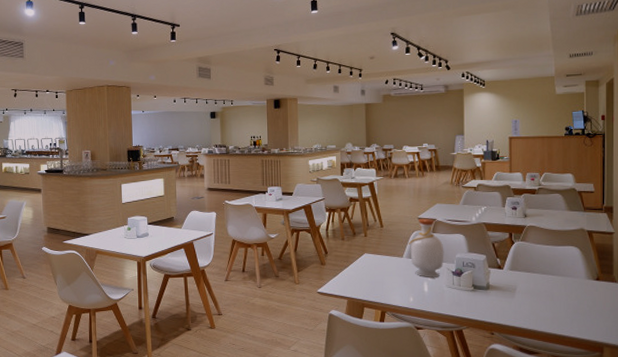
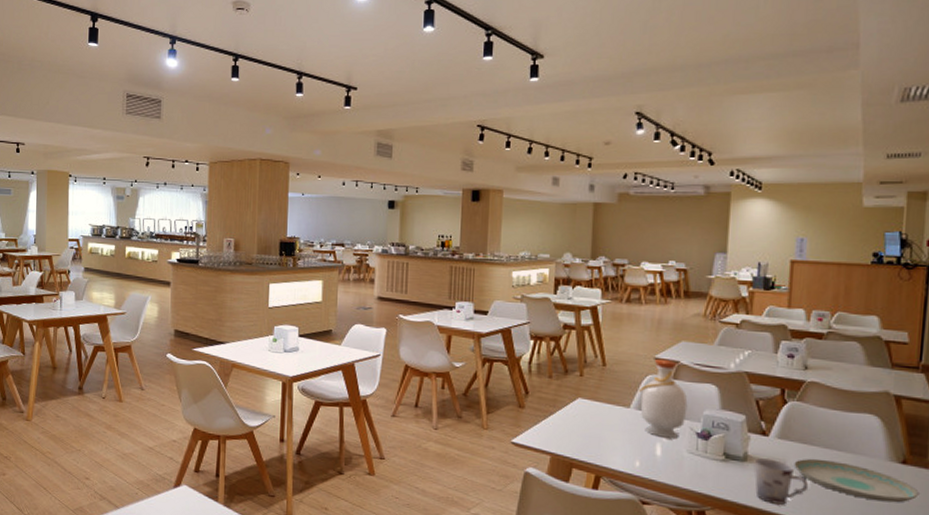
cup: none [494,286,534,319] -> present [754,458,809,505]
plate: none [522,282,609,310] -> present [794,458,919,503]

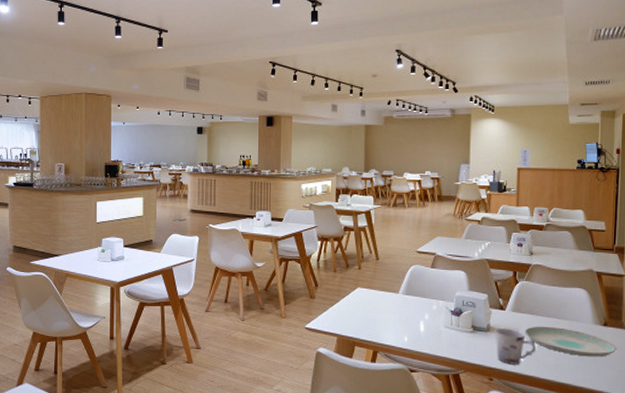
bottle: present [638,358,688,438] -> none [404,252,443,316]

